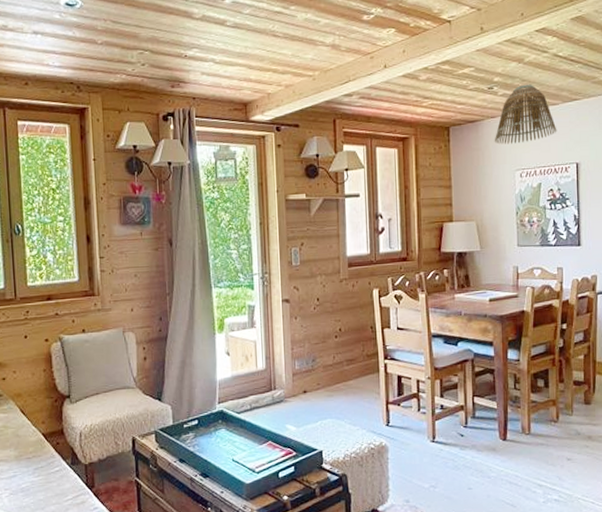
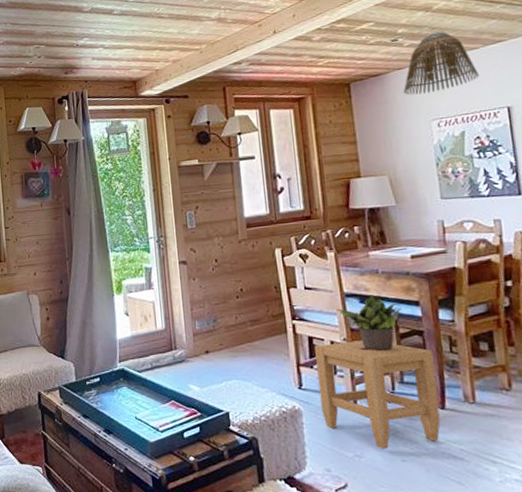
stool: none [403,379,502,479] -> present [315,340,441,449]
potted plant: none [423,335,478,388] -> present [336,295,402,350]

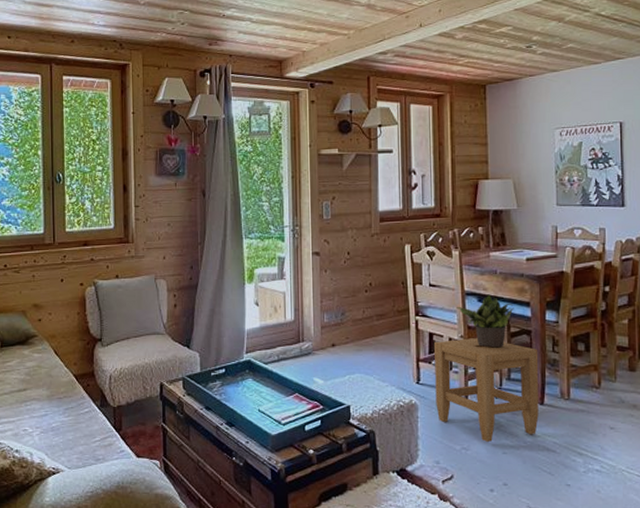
lamp shade: present [403,31,480,95] -> none [532,43,599,103]

